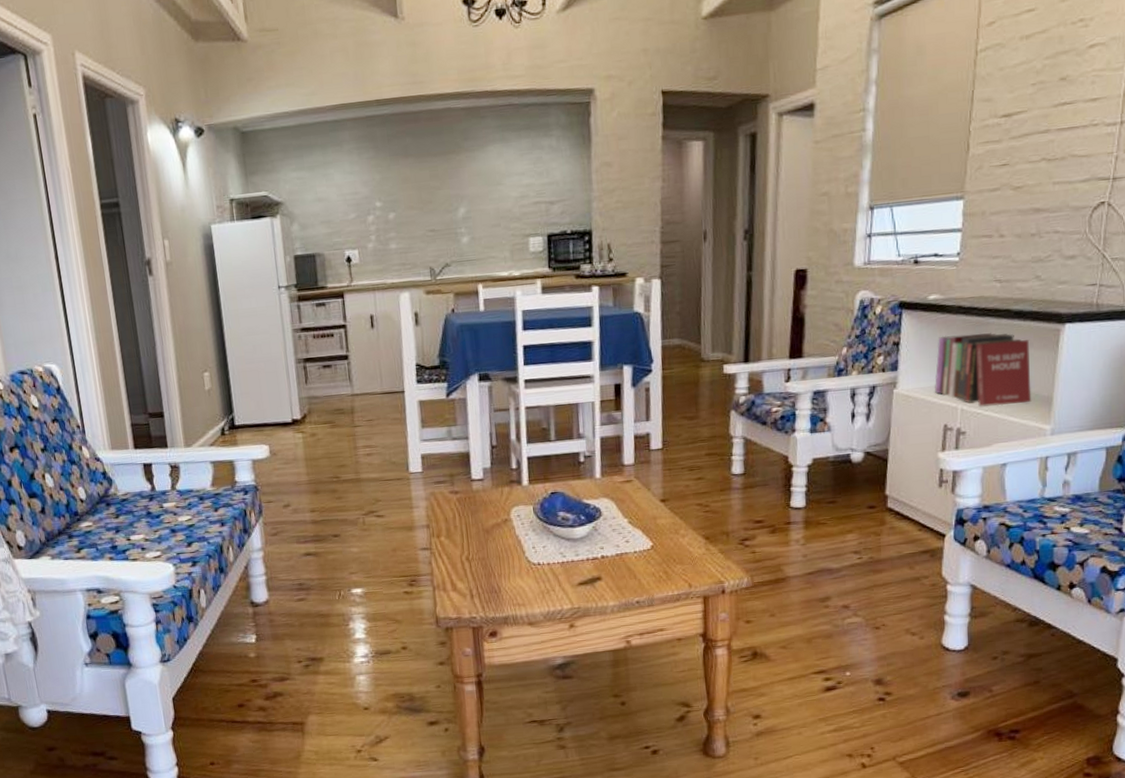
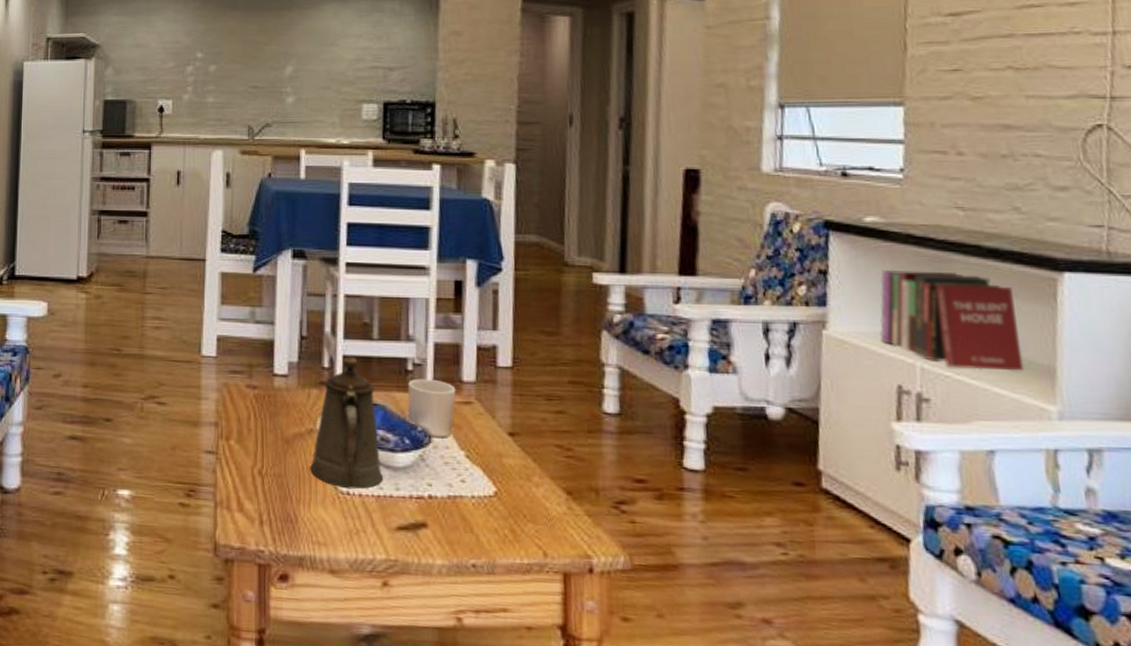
coffee pot: none [507,457,565,561] -> present [310,356,383,490]
mug: none [581,466,620,513] -> present [407,378,456,439]

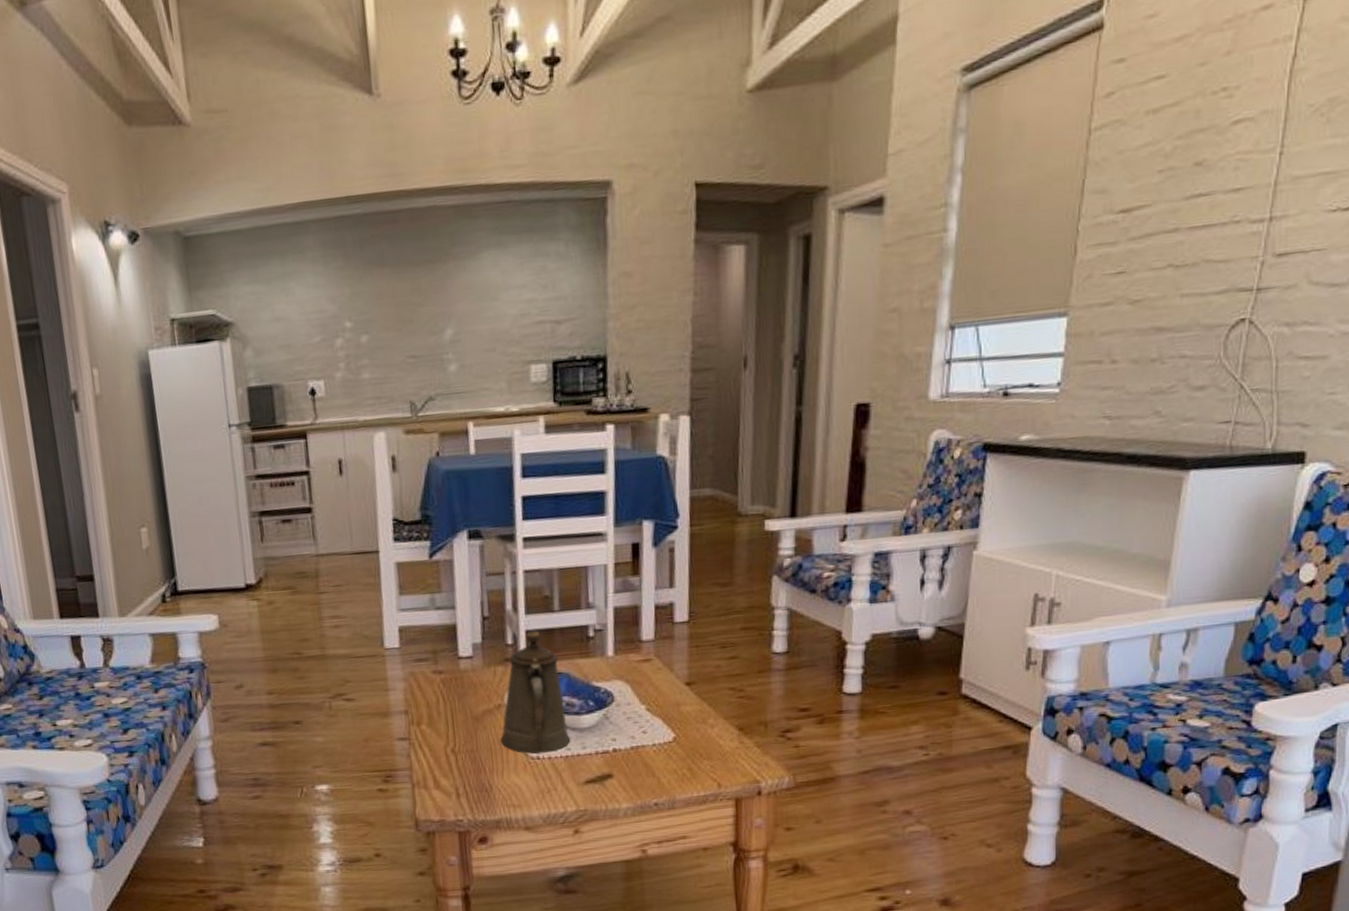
mug: present [407,378,456,439] -> none [590,642,636,697]
books: present [879,269,1024,372] -> none [1024,482,1144,572]

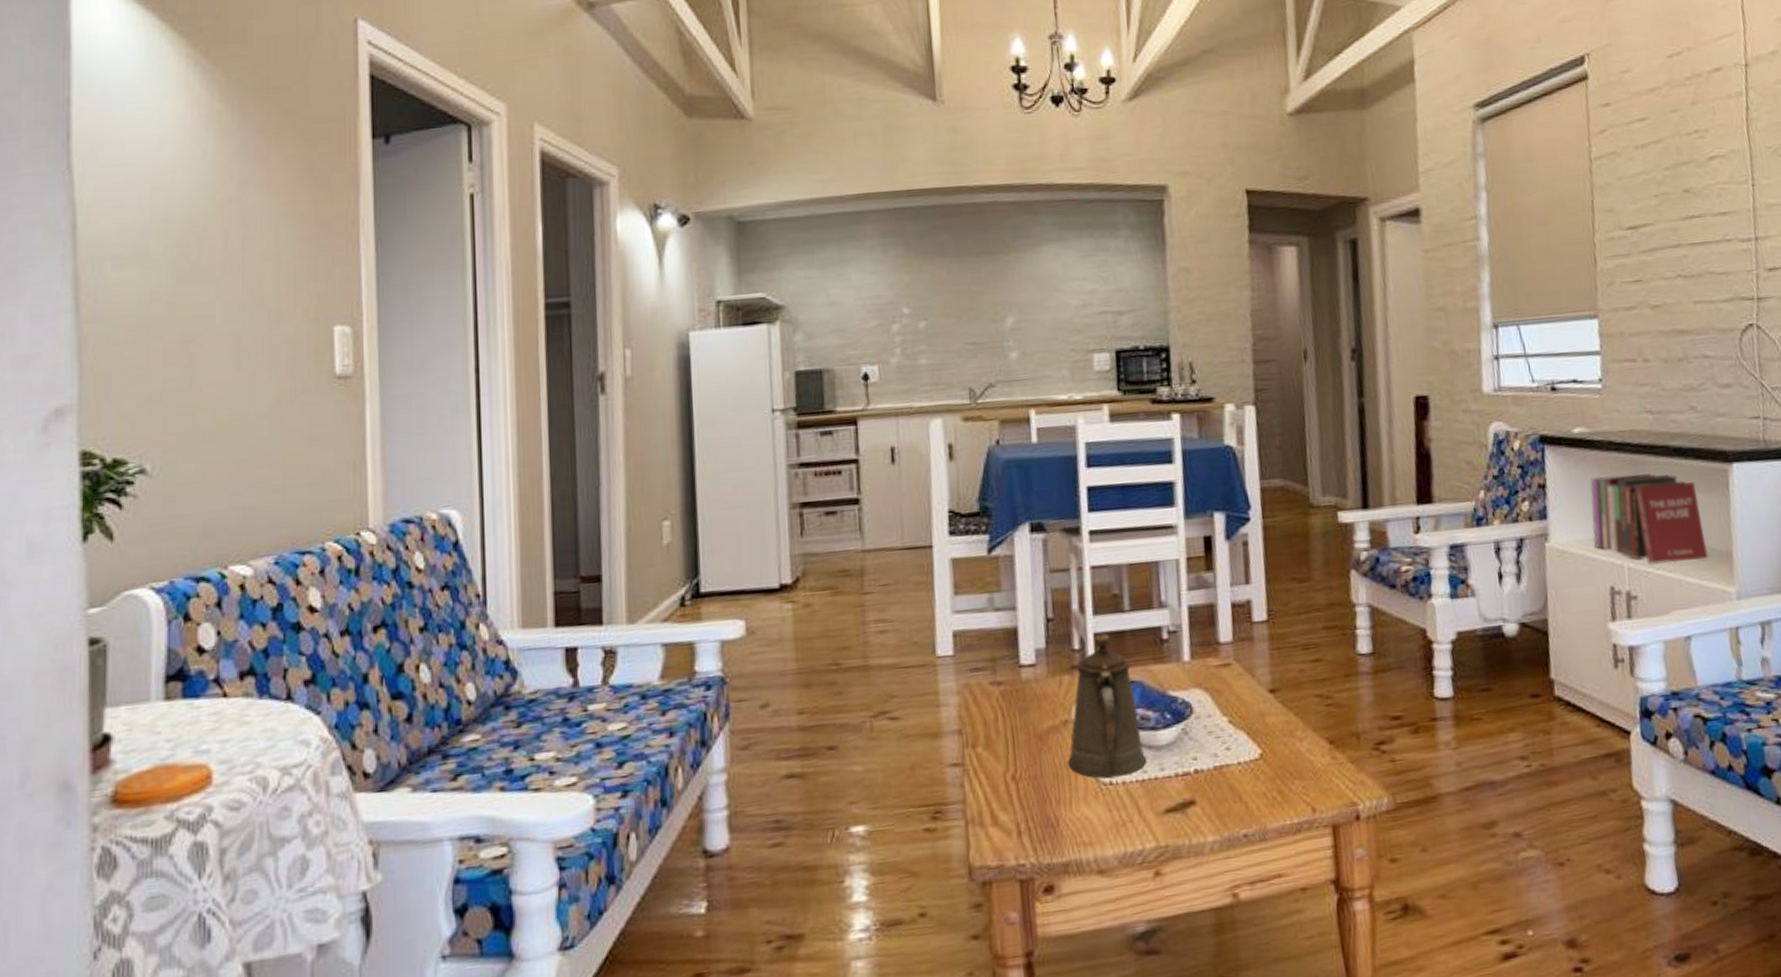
books: none [1024,482,1144,572] -> present [1589,474,1709,564]

